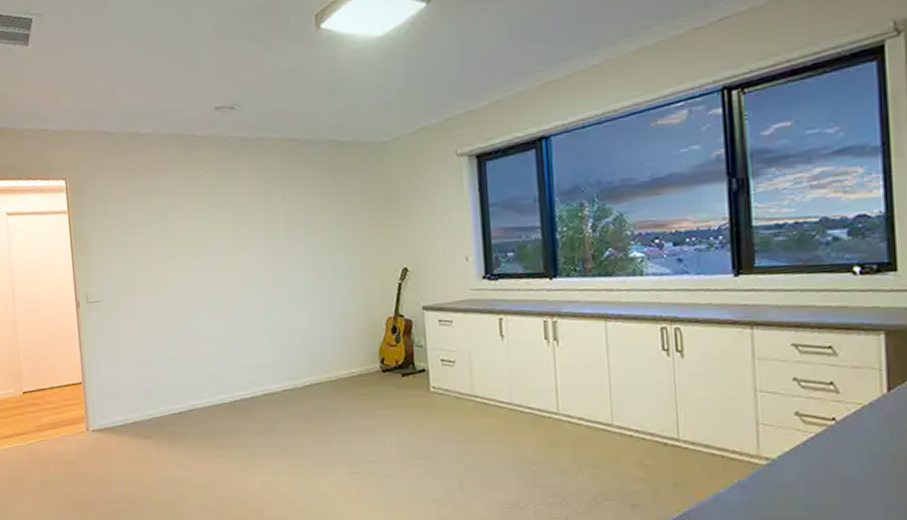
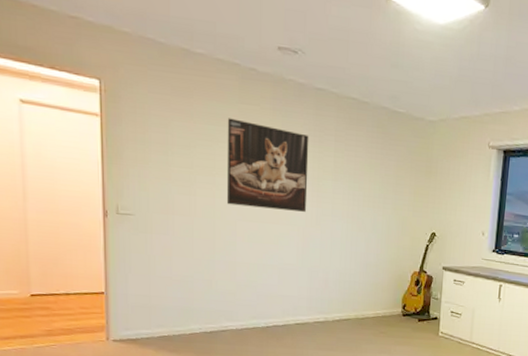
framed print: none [175,187,261,276] -> present [226,118,309,212]

